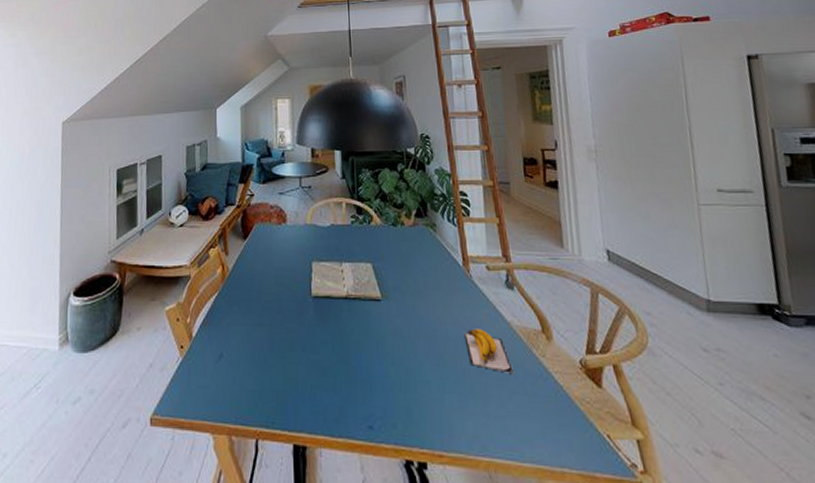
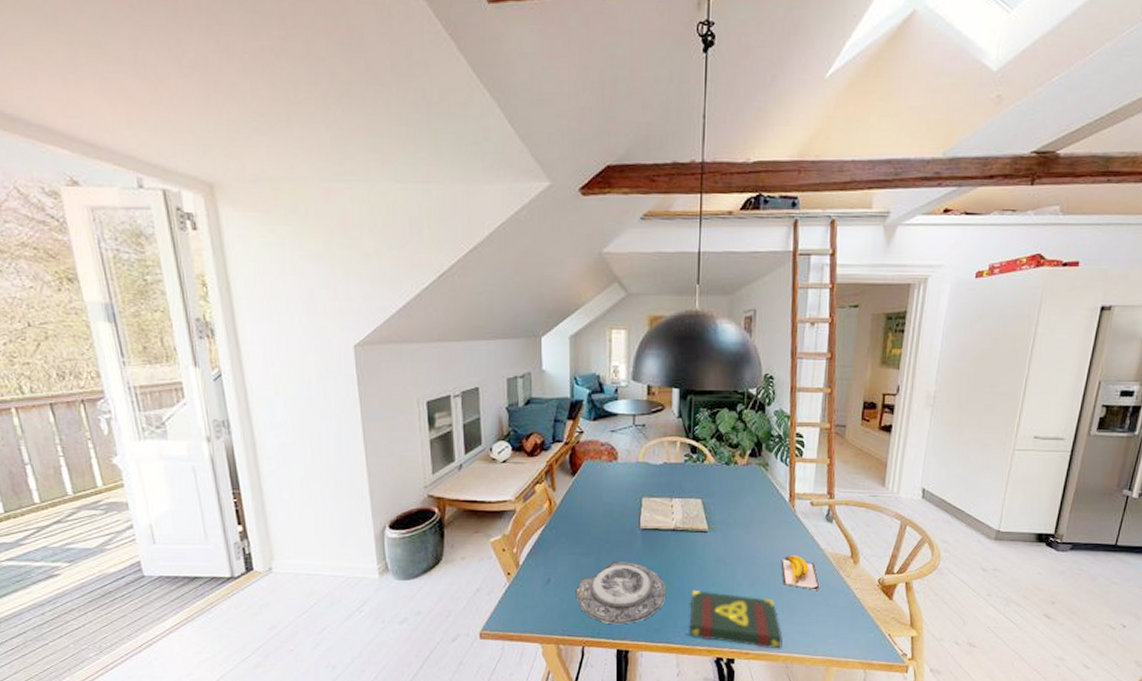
plate: none [248,333,343,412] -> present [576,560,667,625]
book: none [369,369,481,451] -> present [689,589,783,649]

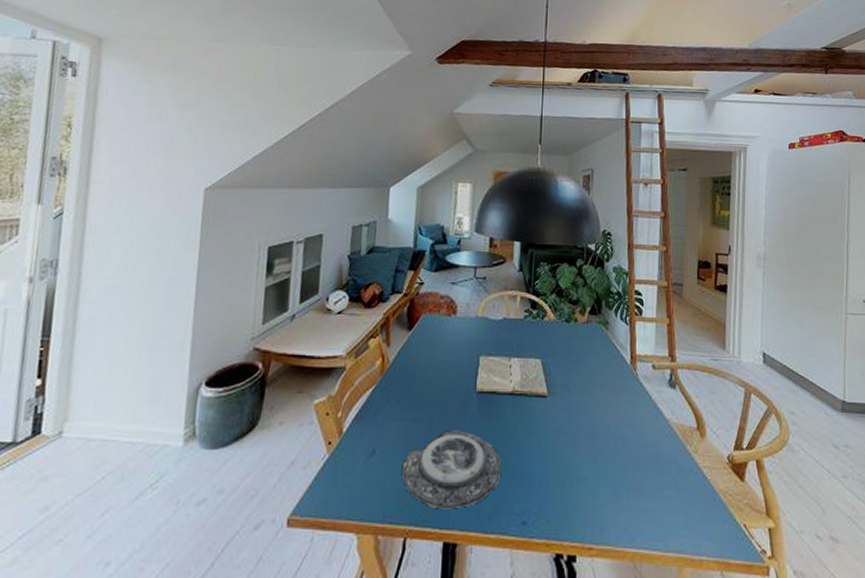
book: present [689,589,783,649] -> none [525,465,629,543]
banana: present [781,555,821,592] -> none [624,425,668,470]

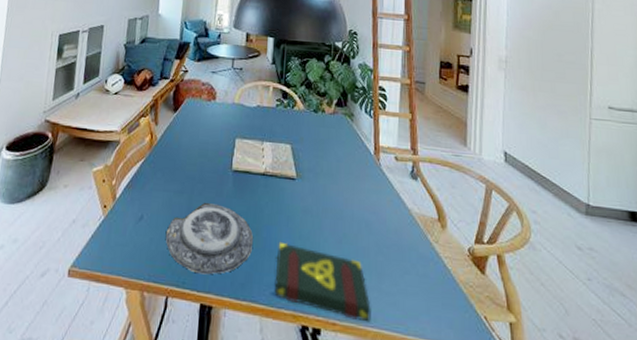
book: none [525,465,629,543] -> present [274,241,371,323]

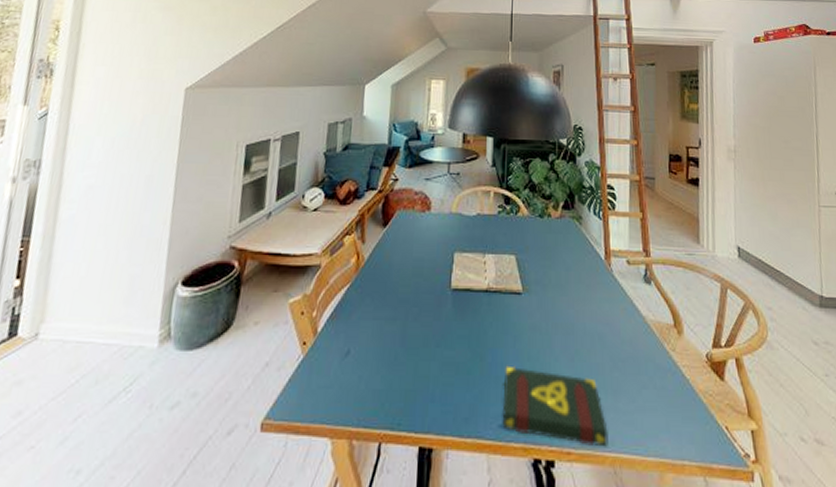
plate: present [165,202,254,275] -> none [376,328,478,412]

